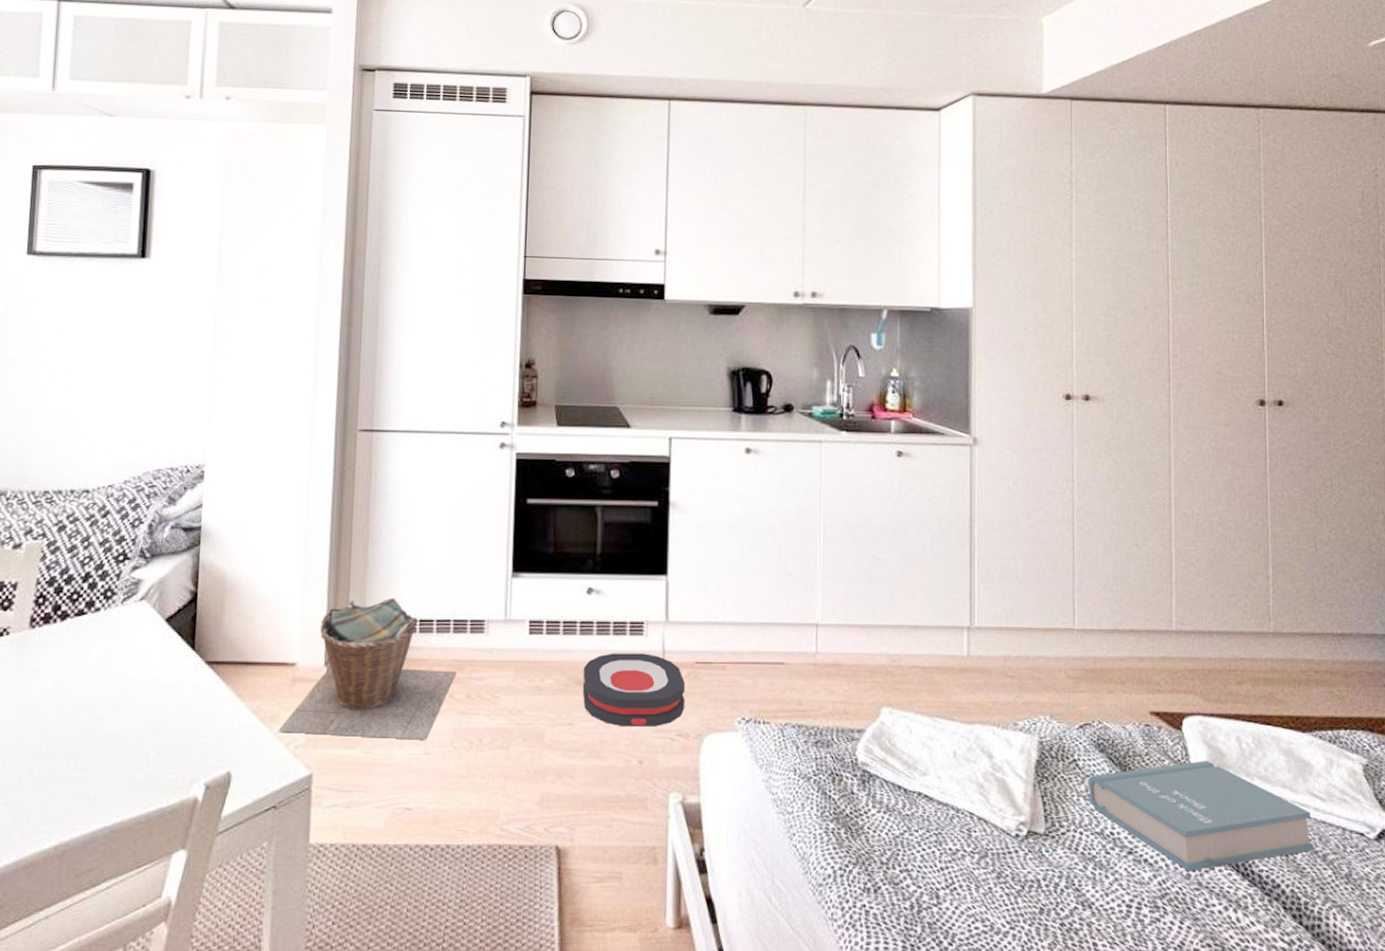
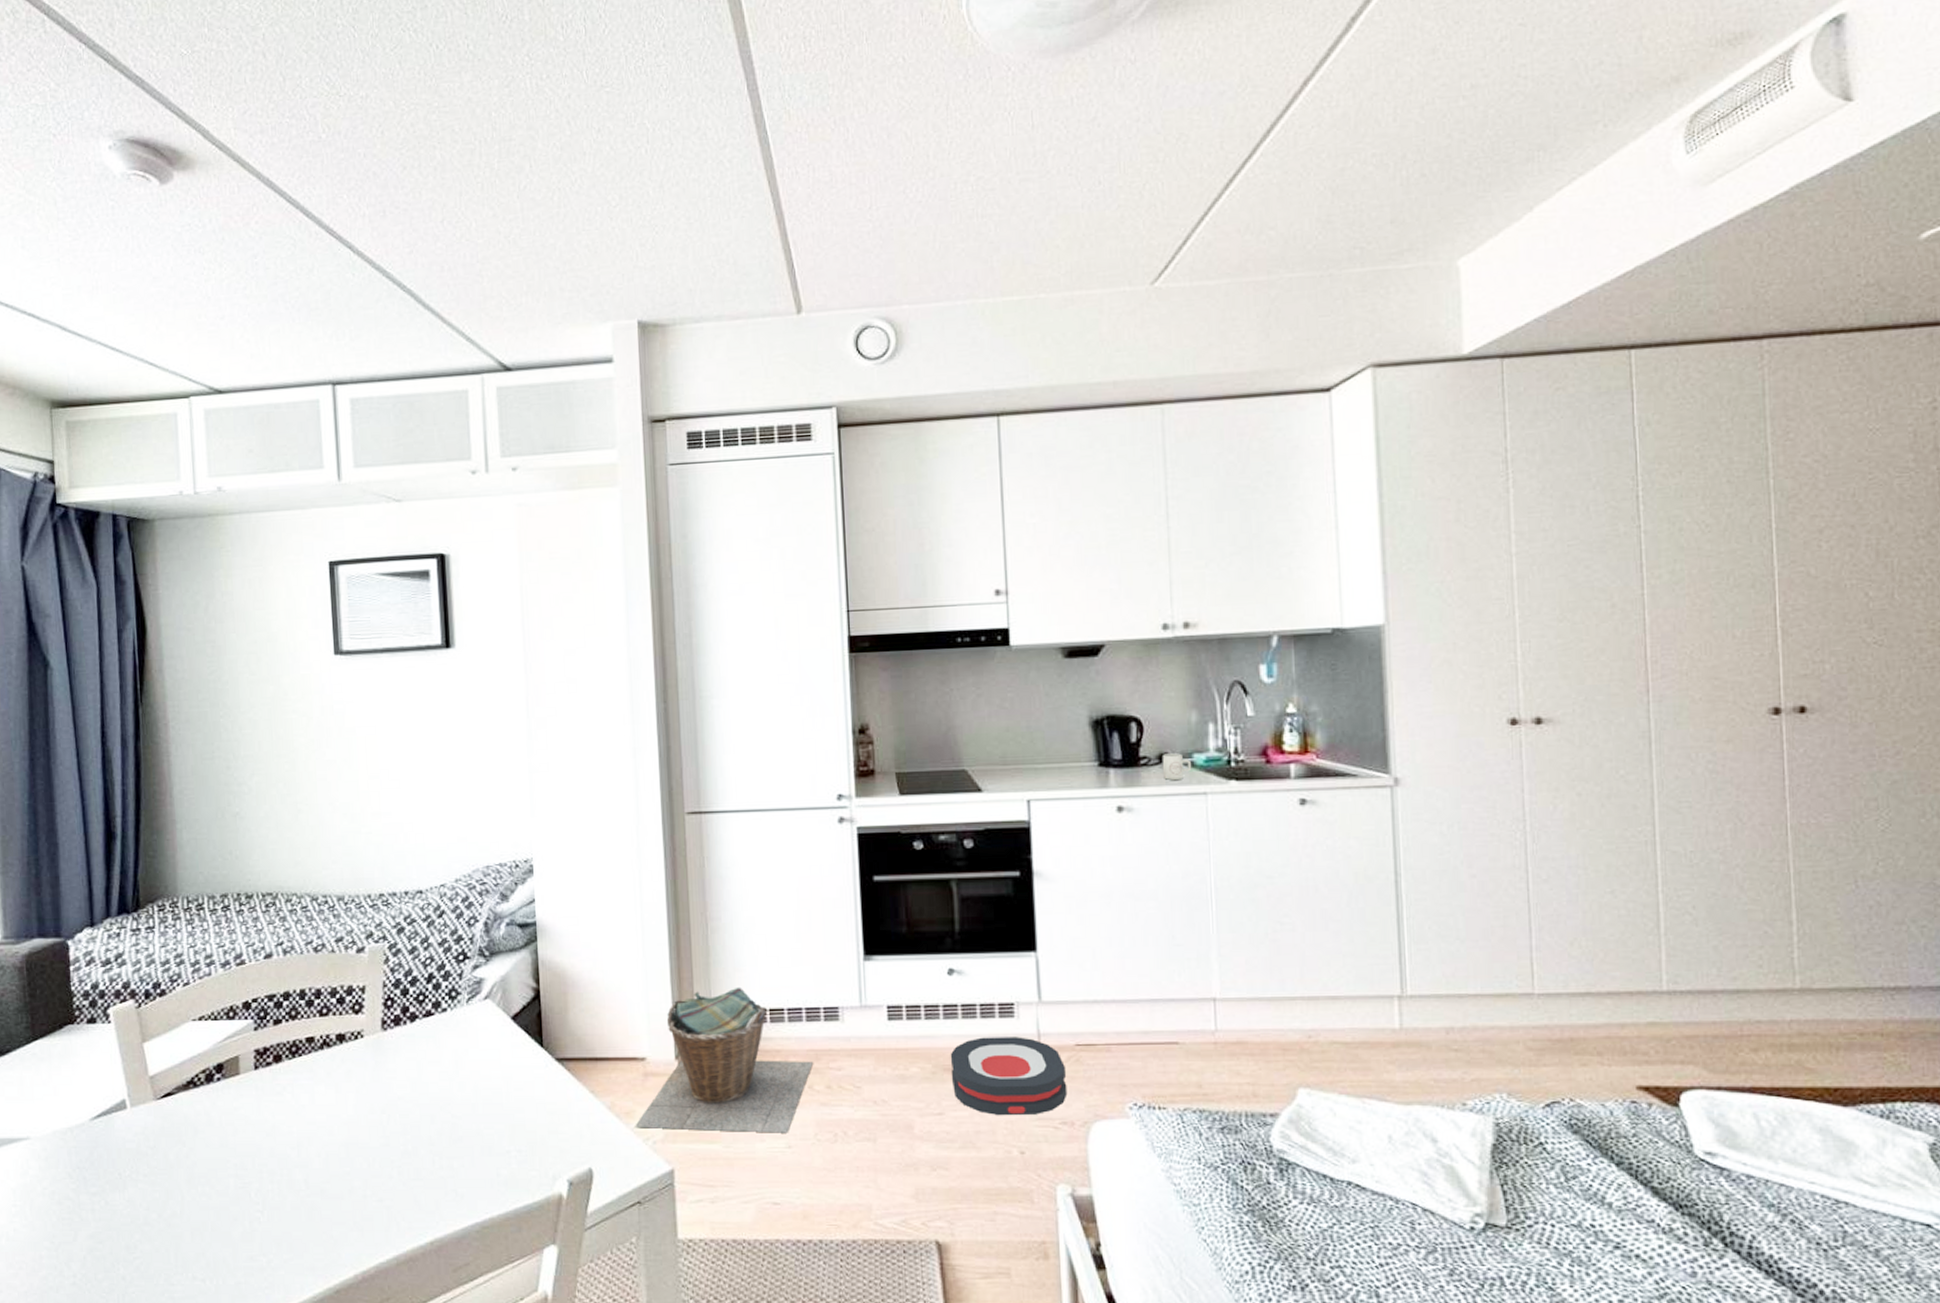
mug: none [786,404,811,429] -> present [1161,753,1192,781]
book: present [1088,760,1314,872] -> none [1559,1140,1862,1269]

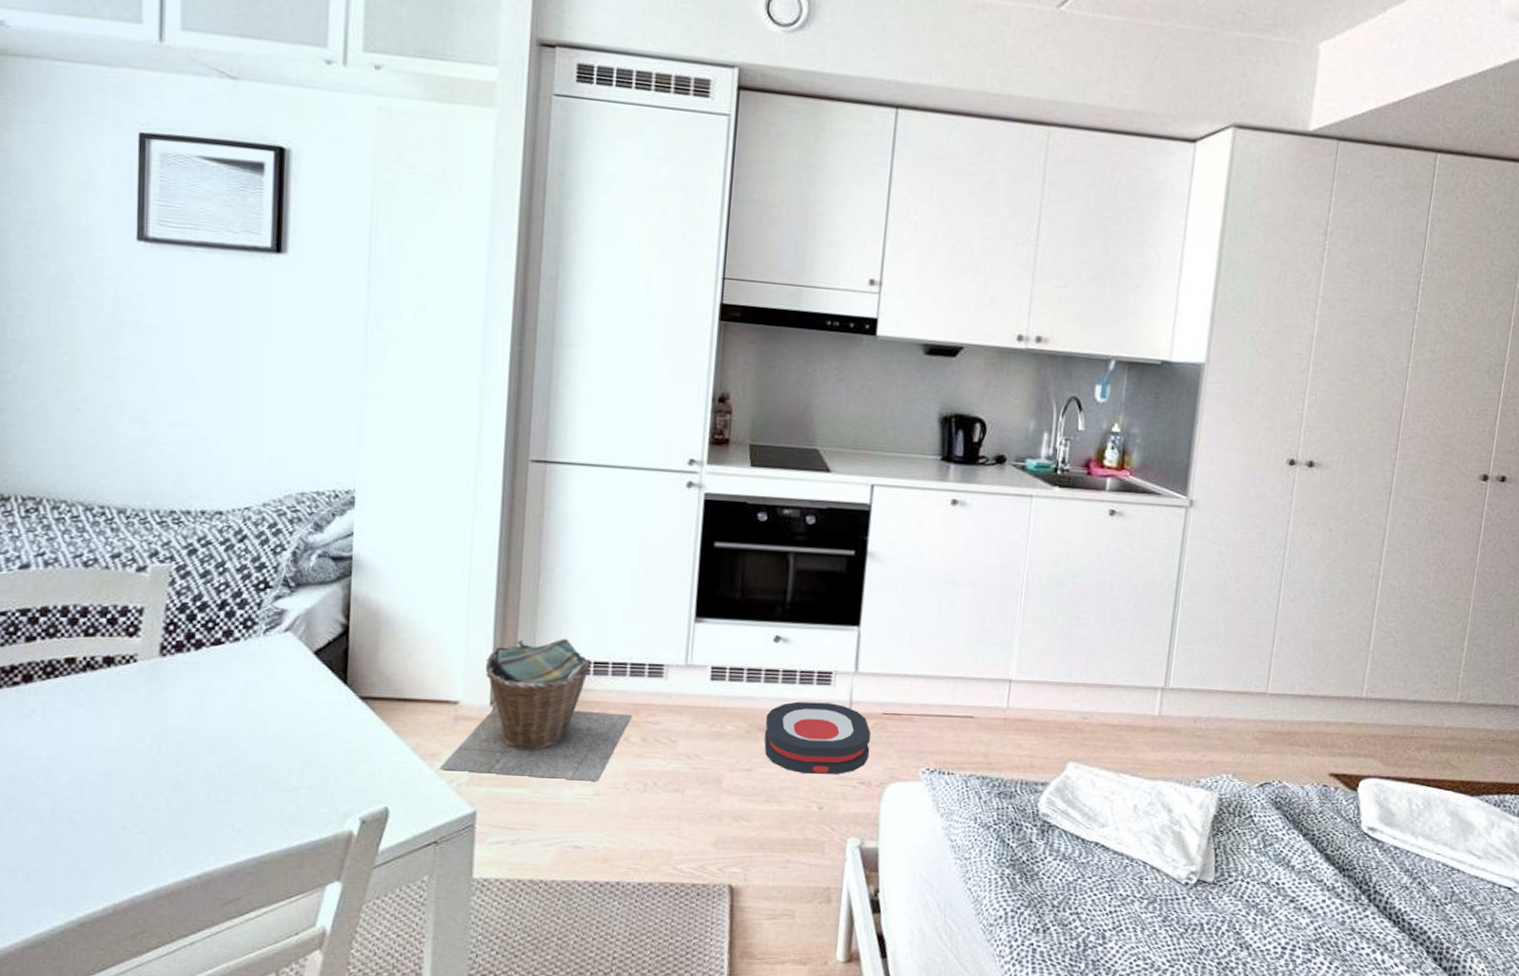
mug: present [1161,753,1192,781] -> none [996,456,1024,482]

